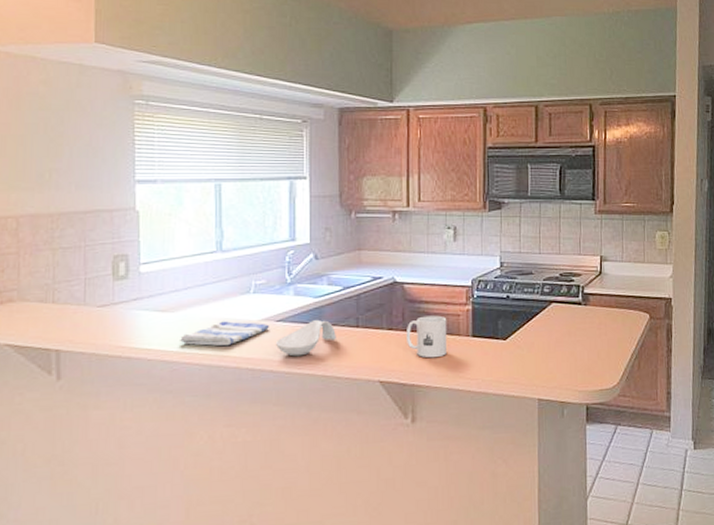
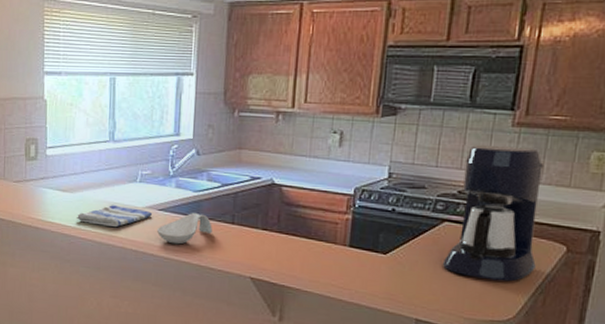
mug: present [407,315,448,358] -> none [280,220,324,263]
coffee maker: none [554,231,629,353] -> present [442,144,545,282]

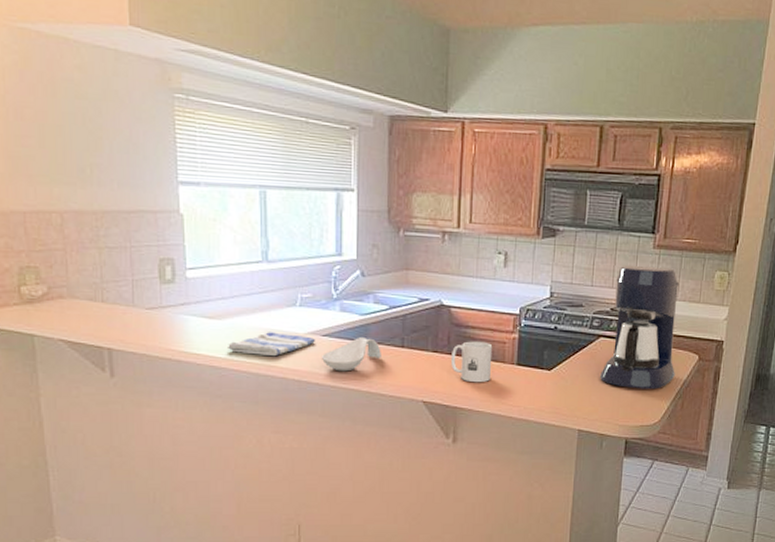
mug: none [280,220,324,263] -> present [451,341,493,383]

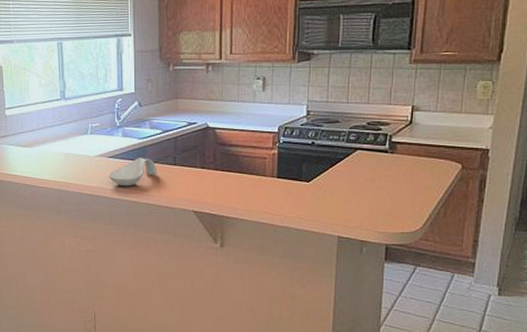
dish towel: present [228,332,315,357] -> none [37,156,103,176]
mug: present [451,341,493,383] -> none [217,158,254,195]
coffee maker: present [599,265,680,390] -> none [357,81,439,198]

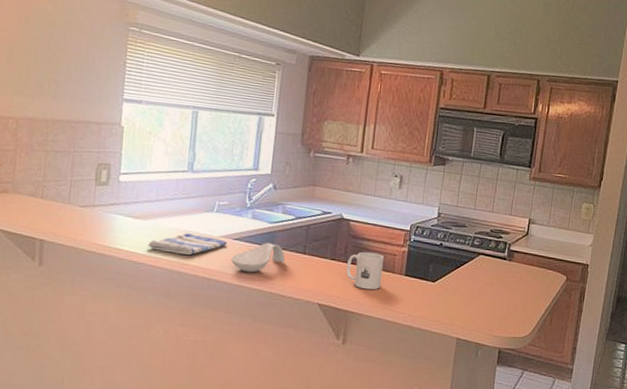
dish towel: none [37,156,103,176] -> present [148,233,227,256]
mug: none [217,158,254,195] -> present [346,252,385,290]

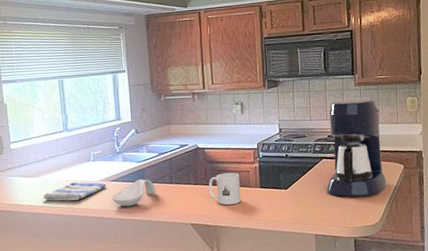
coffee maker: none [477,193,551,305] -> present [326,99,387,197]

